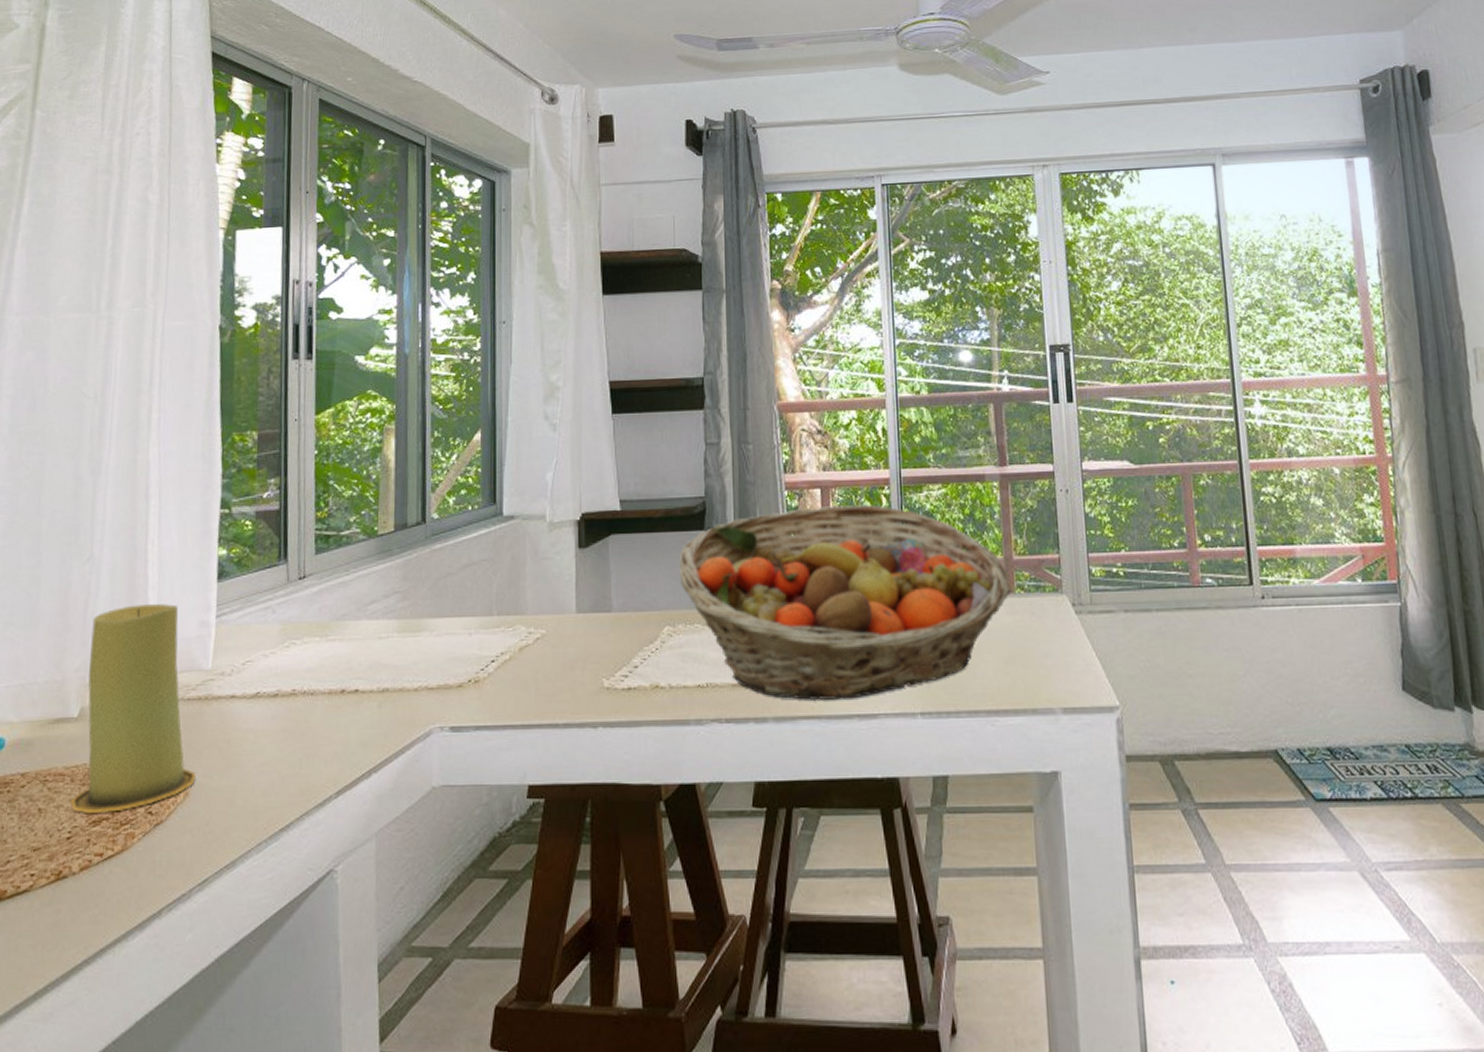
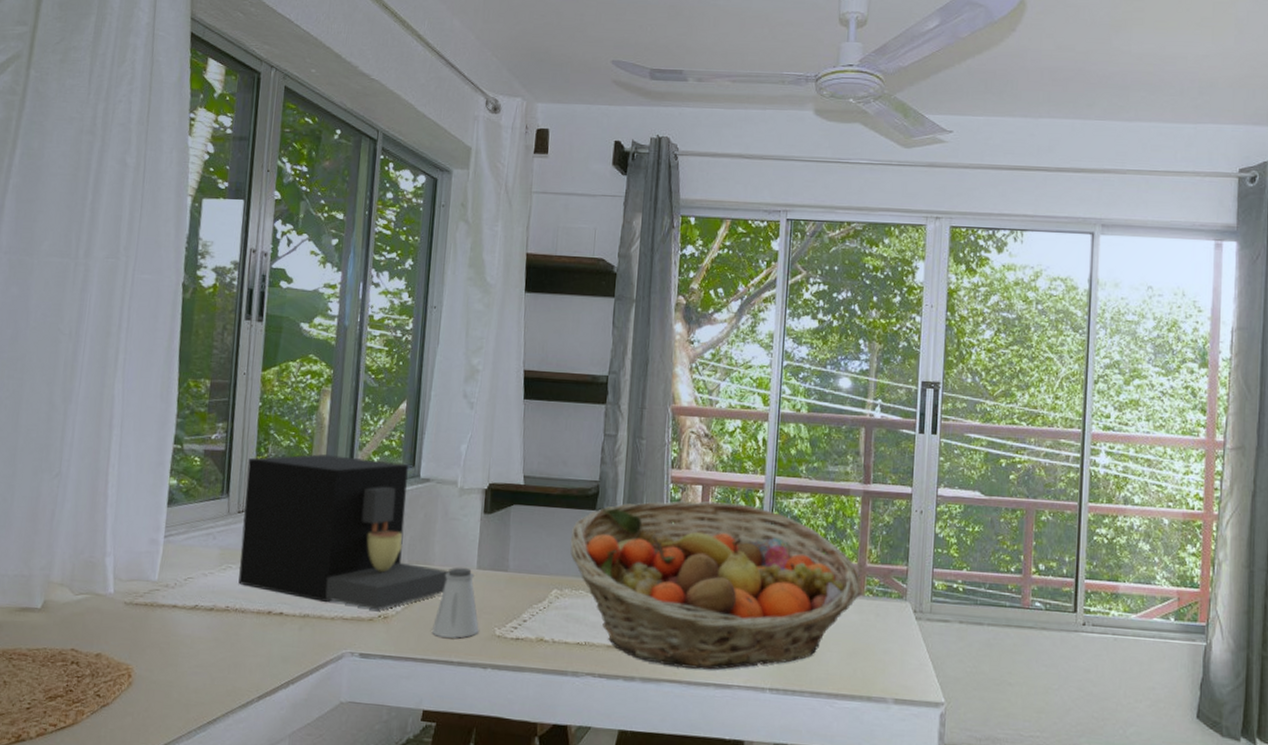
candle: present [71,604,197,814] -> none [31,518,140,692]
coffee maker: none [304,500,545,674] -> present [238,453,450,610]
saltshaker: none [532,612,584,697] -> present [432,567,479,639]

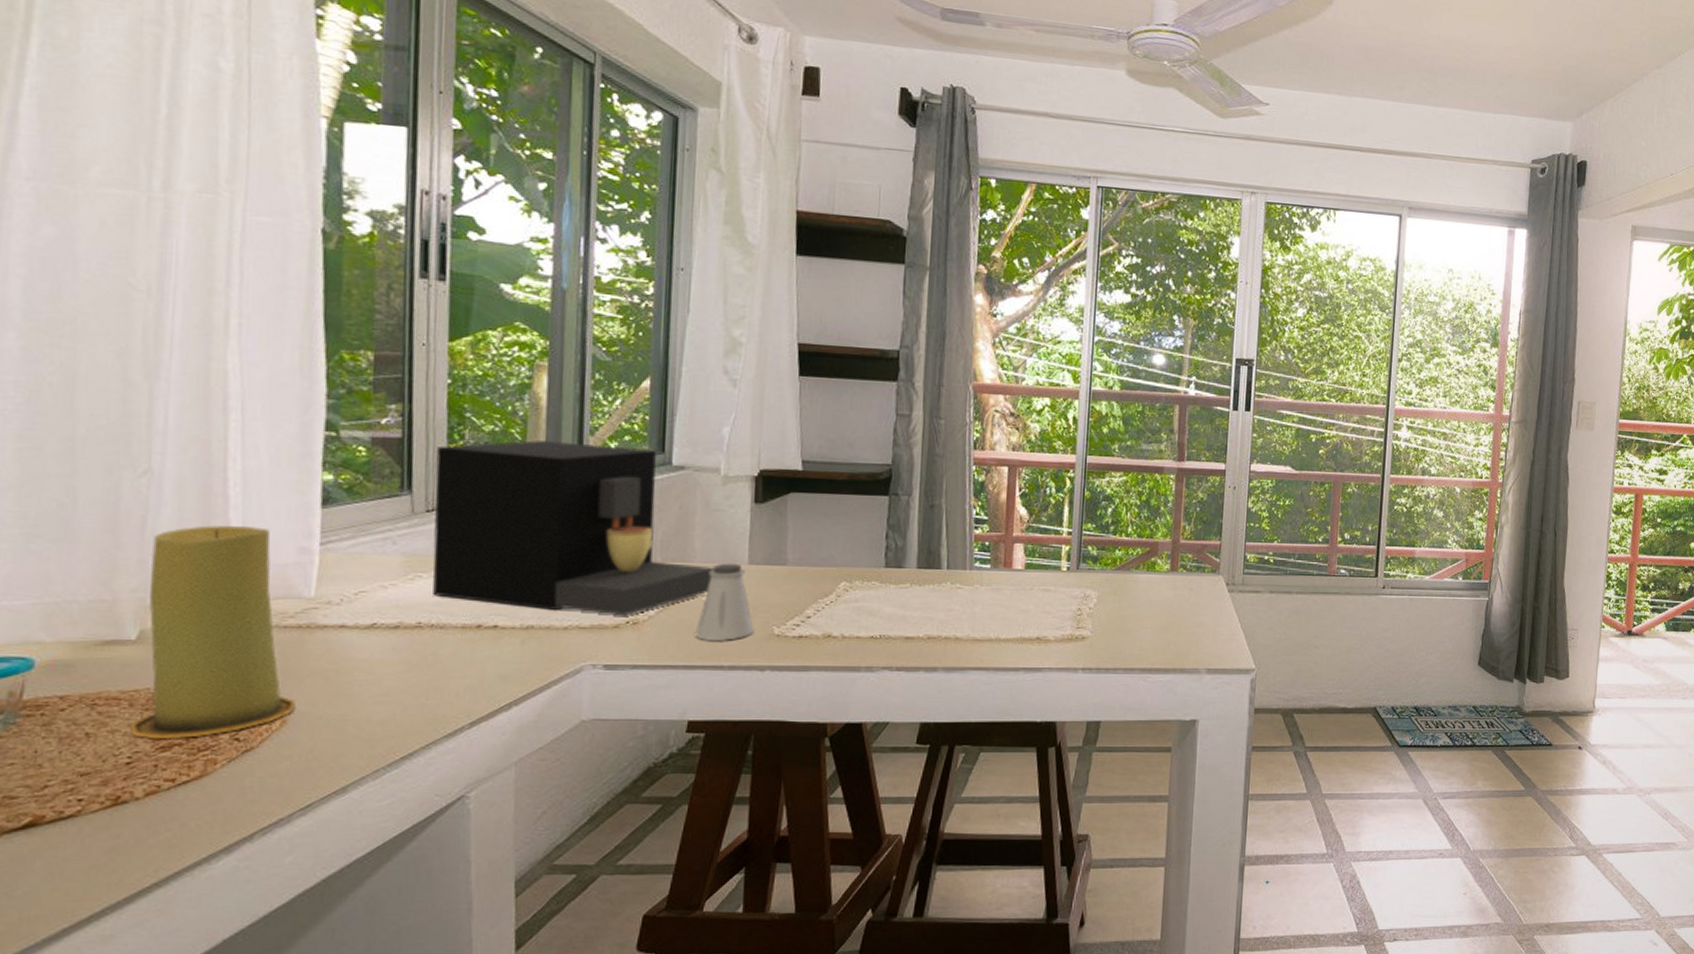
candle: none [31,518,140,692] -> present [130,525,297,740]
fruit basket: present [570,500,862,670] -> none [859,483,1176,654]

